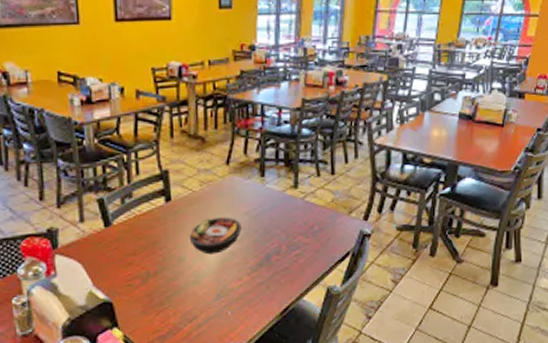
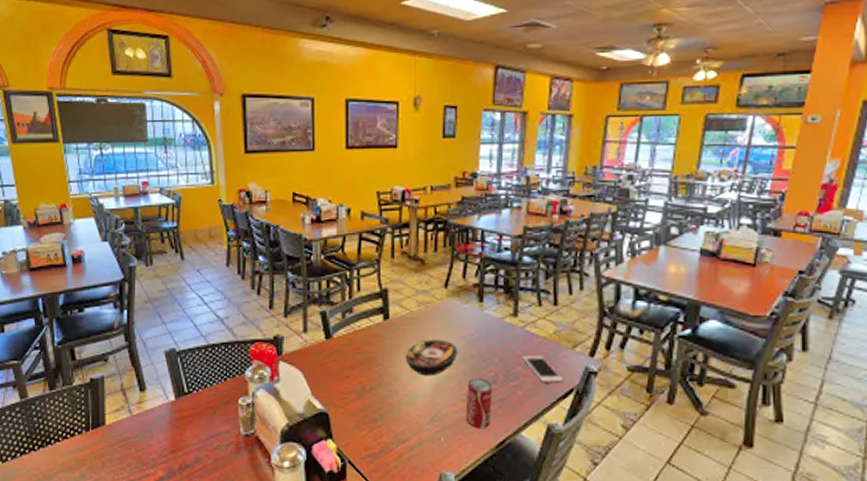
beverage can: none [251,250,276,300] -> present [465,377,493,429]
cell phone: none [303,224,341,249] -> present [522,355,564,383]

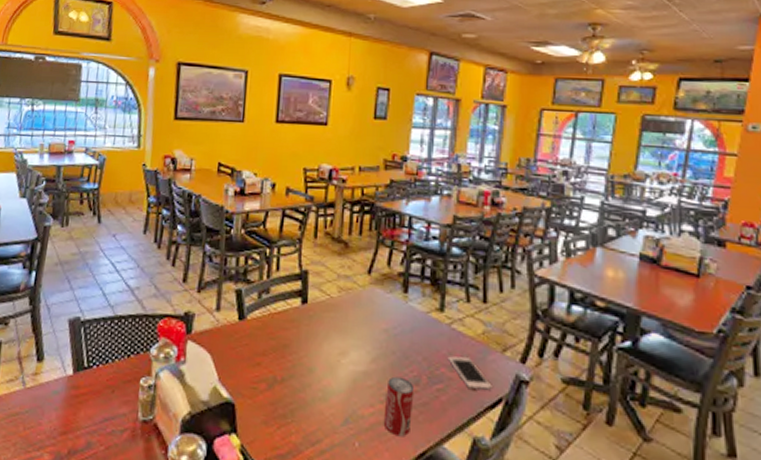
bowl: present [405,339,458,376] -> none [321,329,379,371]

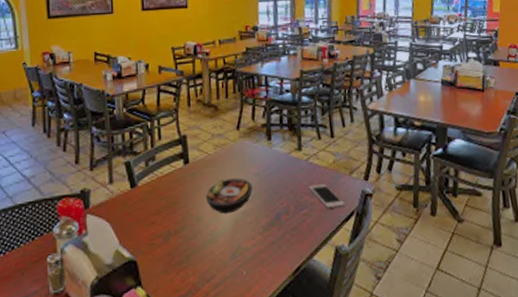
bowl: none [321,329,379,371] -> present [205,178,253,214]
beverage can: present [383,376,415,437] -> none [263,210,286,259]

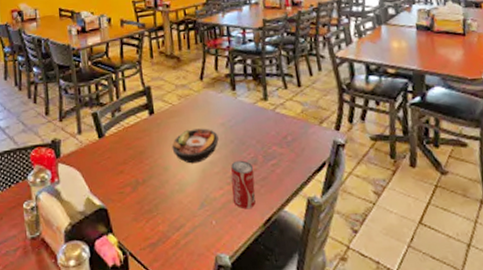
beverage can: none [263,210,286,259] -> present [231,160,256,209]
cell phone: present [308,184,346,208] -> none [276,134,316,159]

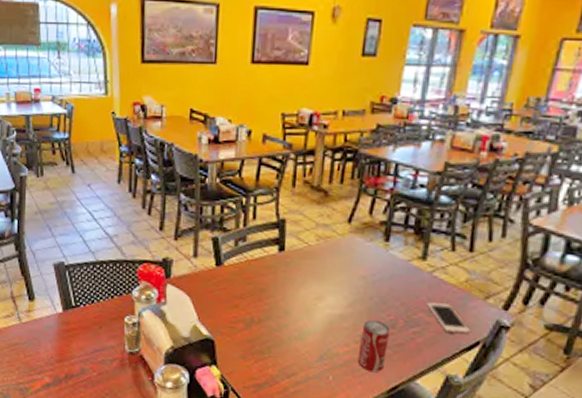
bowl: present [171,128,219,164] -> none [298,275,356,314]
cell phone: none [276,134,316,159] -> present [426,302,471,334]

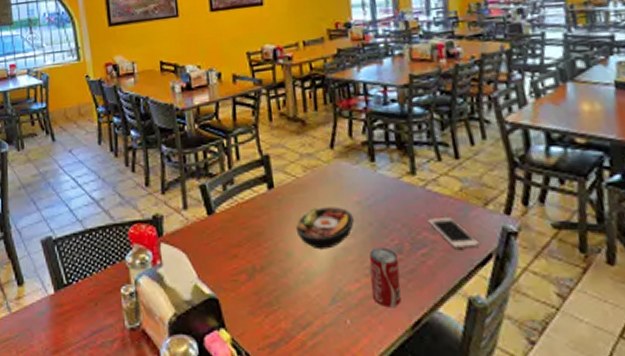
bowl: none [298,275,356,314] -> present [295,206,354,250]

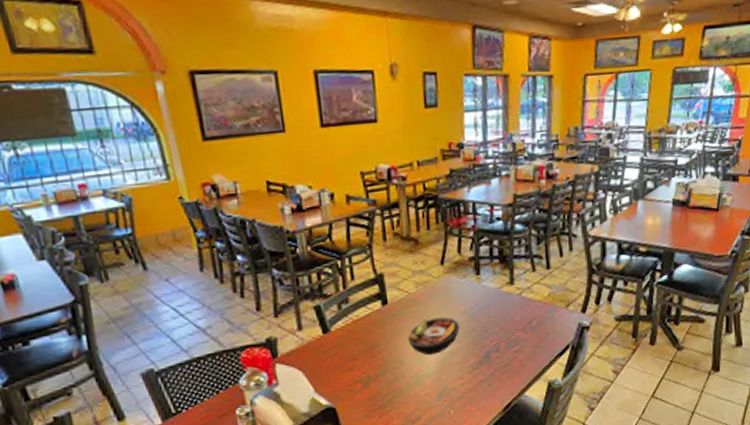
beverage can: present [369,247,401,308] -> none [471,348,496,397]
cell phone: present [427,218,480,248] -> none [521,319,560,343]

